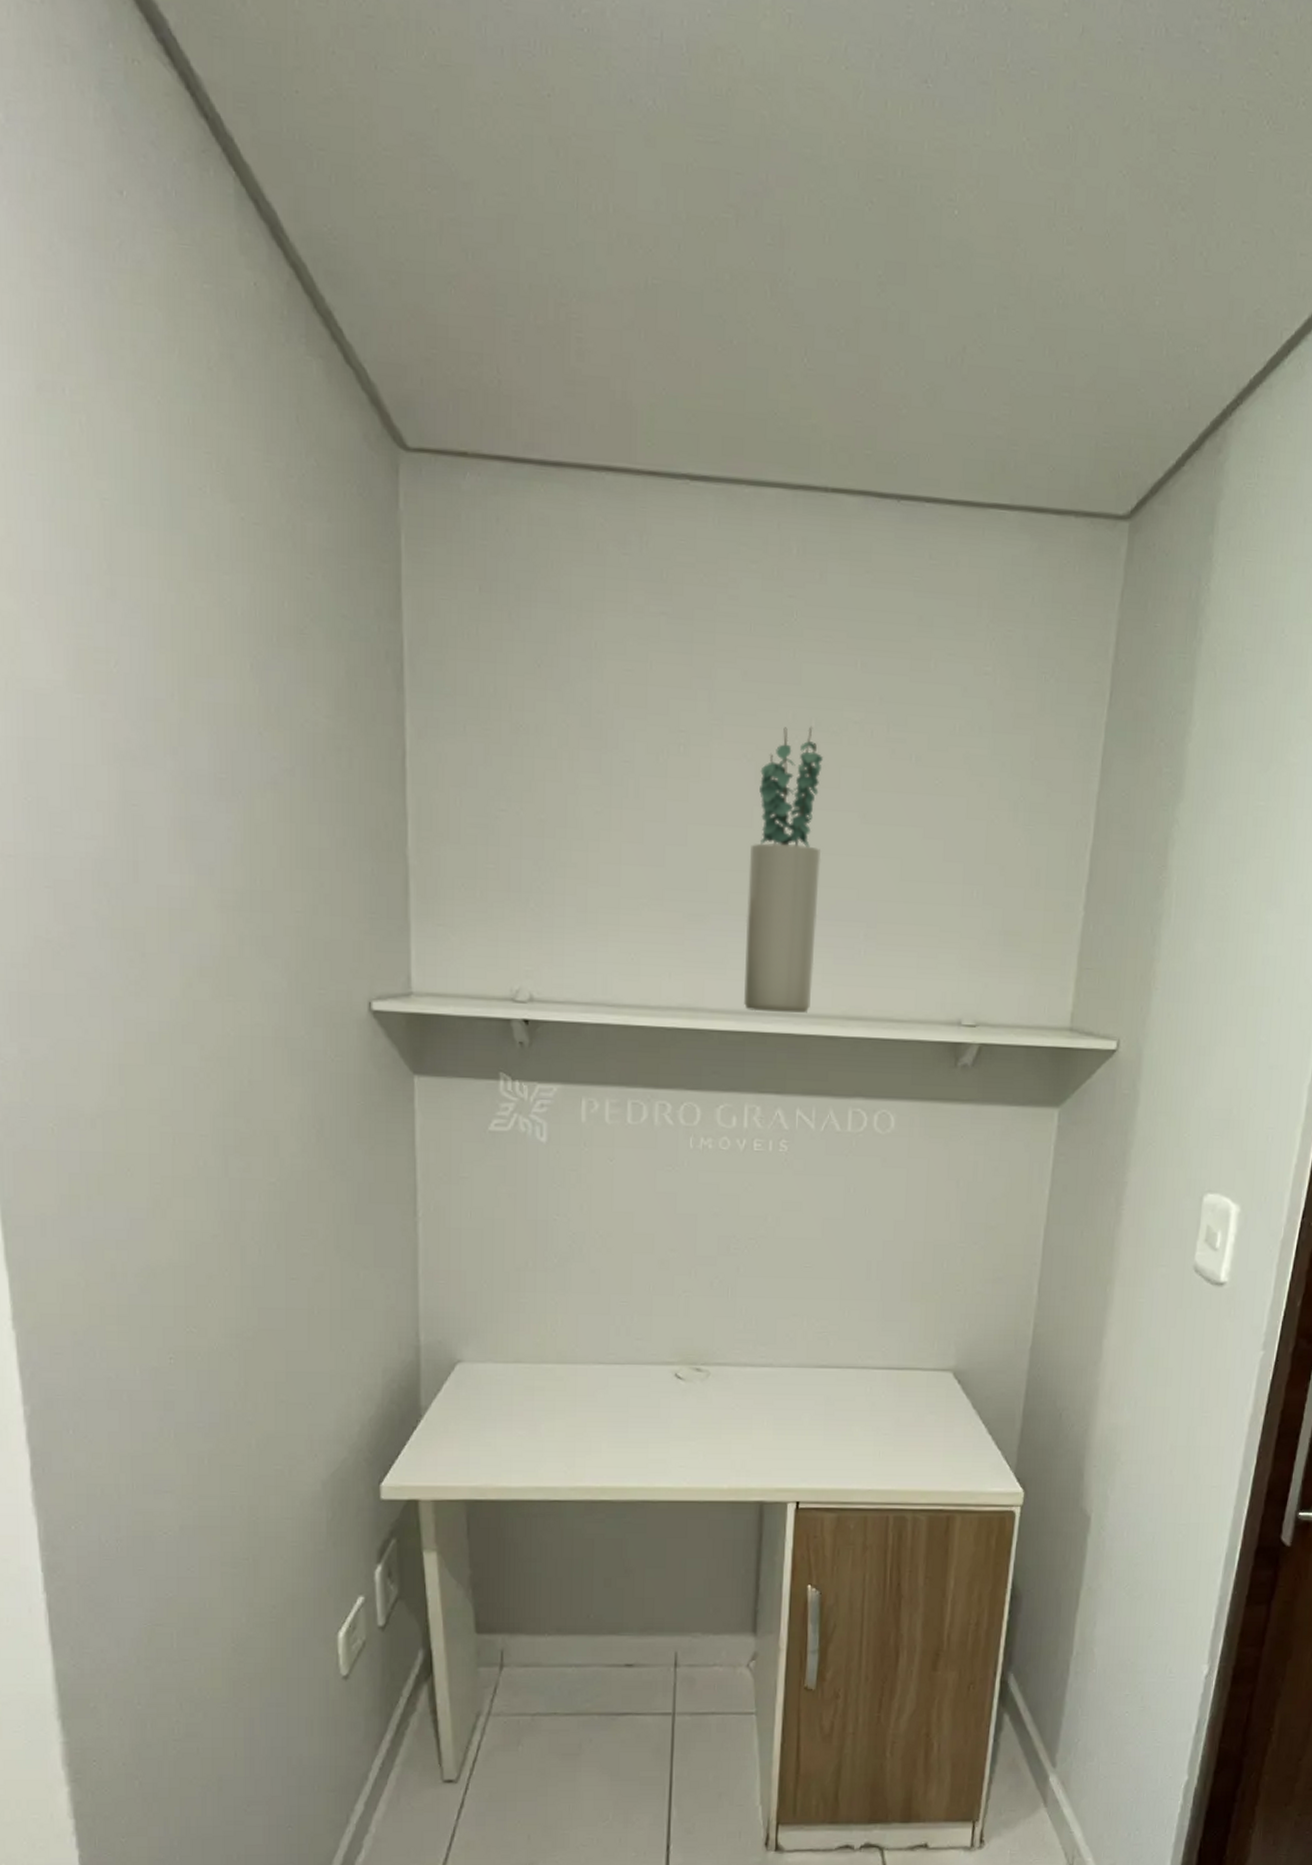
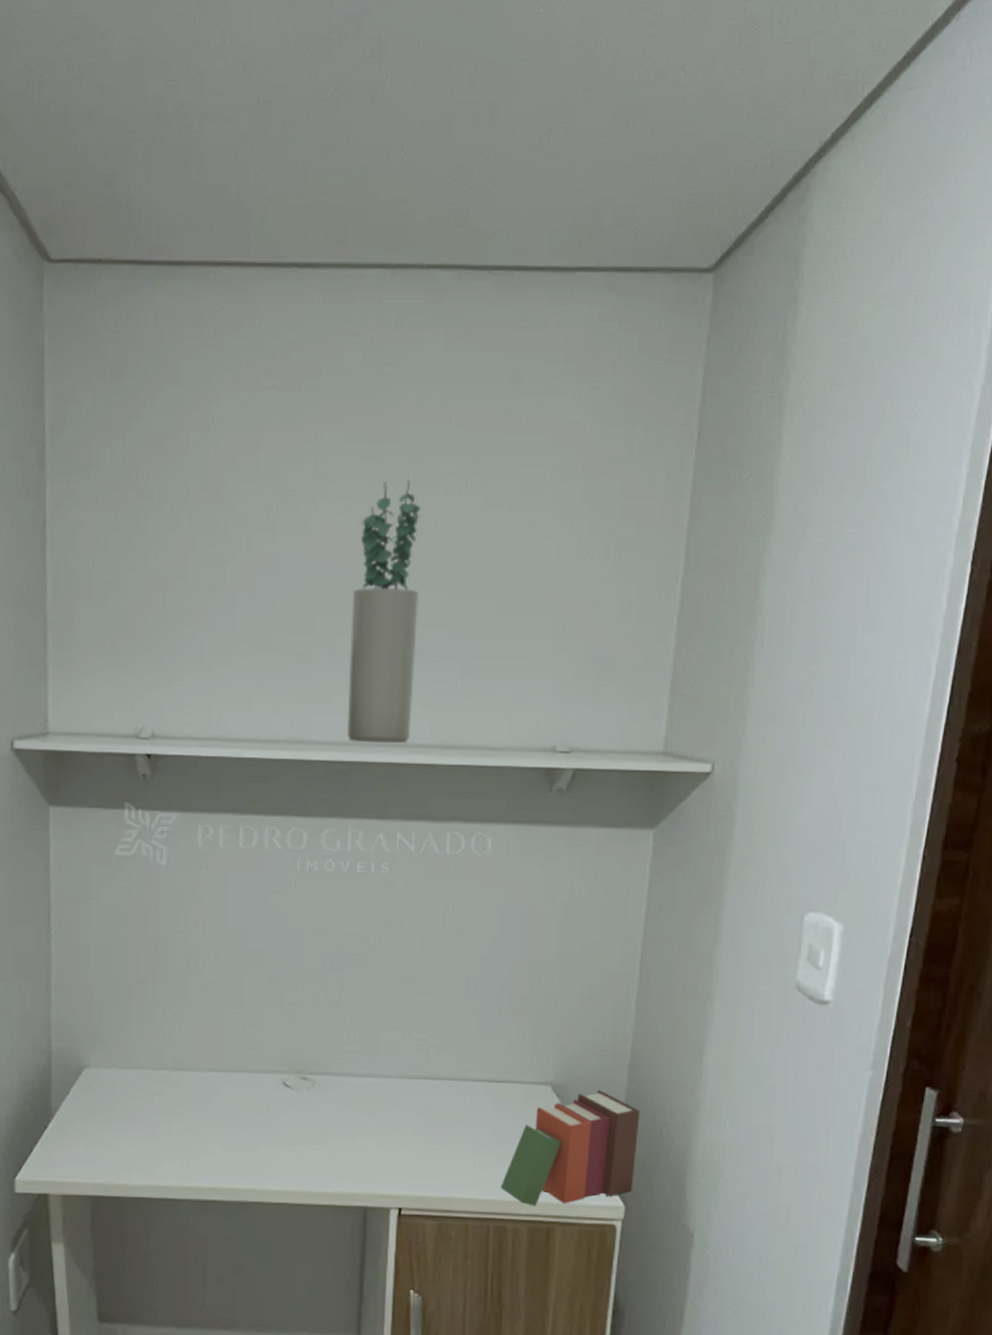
books: none [900,1375,1041,1495] -> present [500,1090,641,1206]

